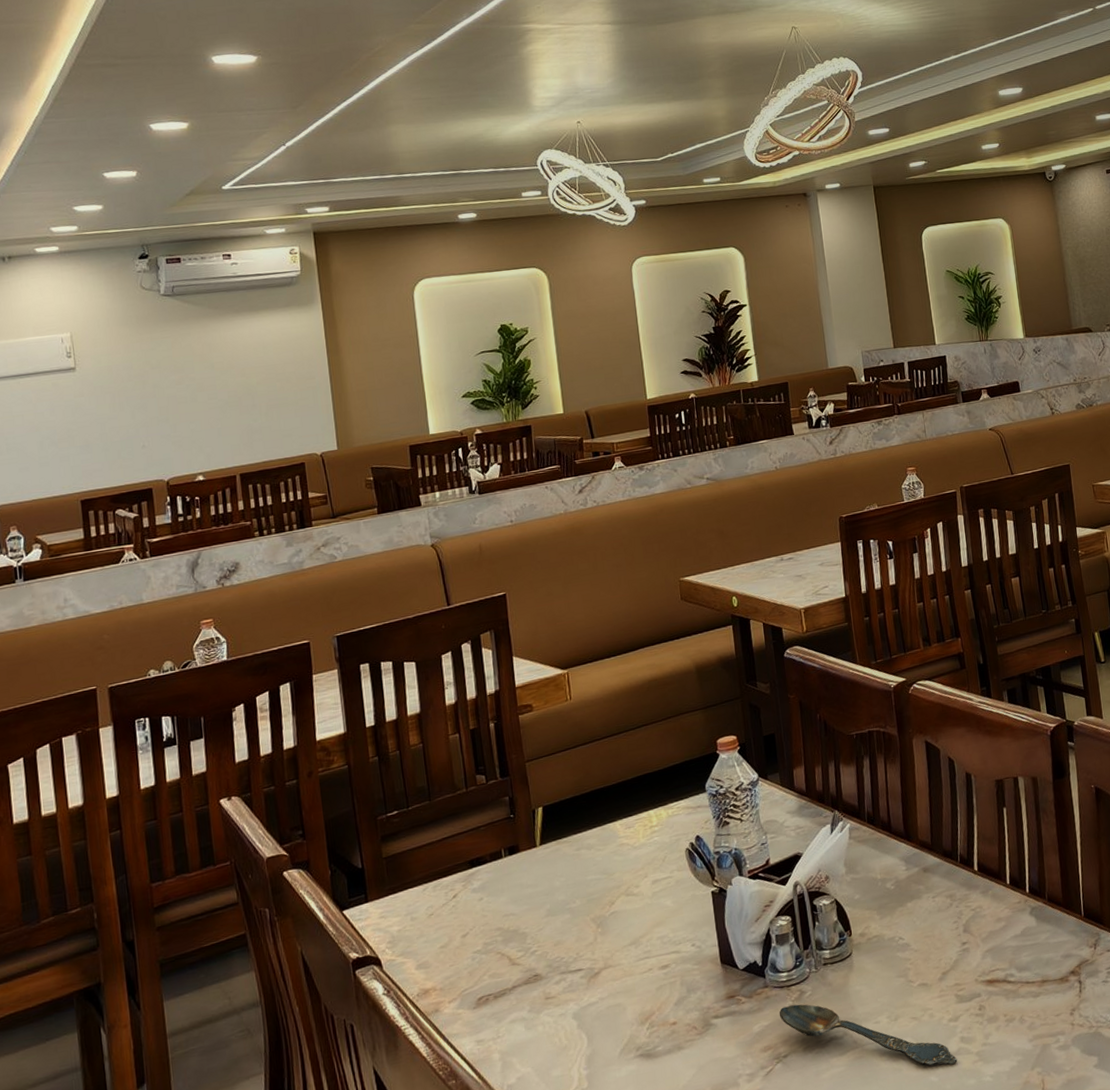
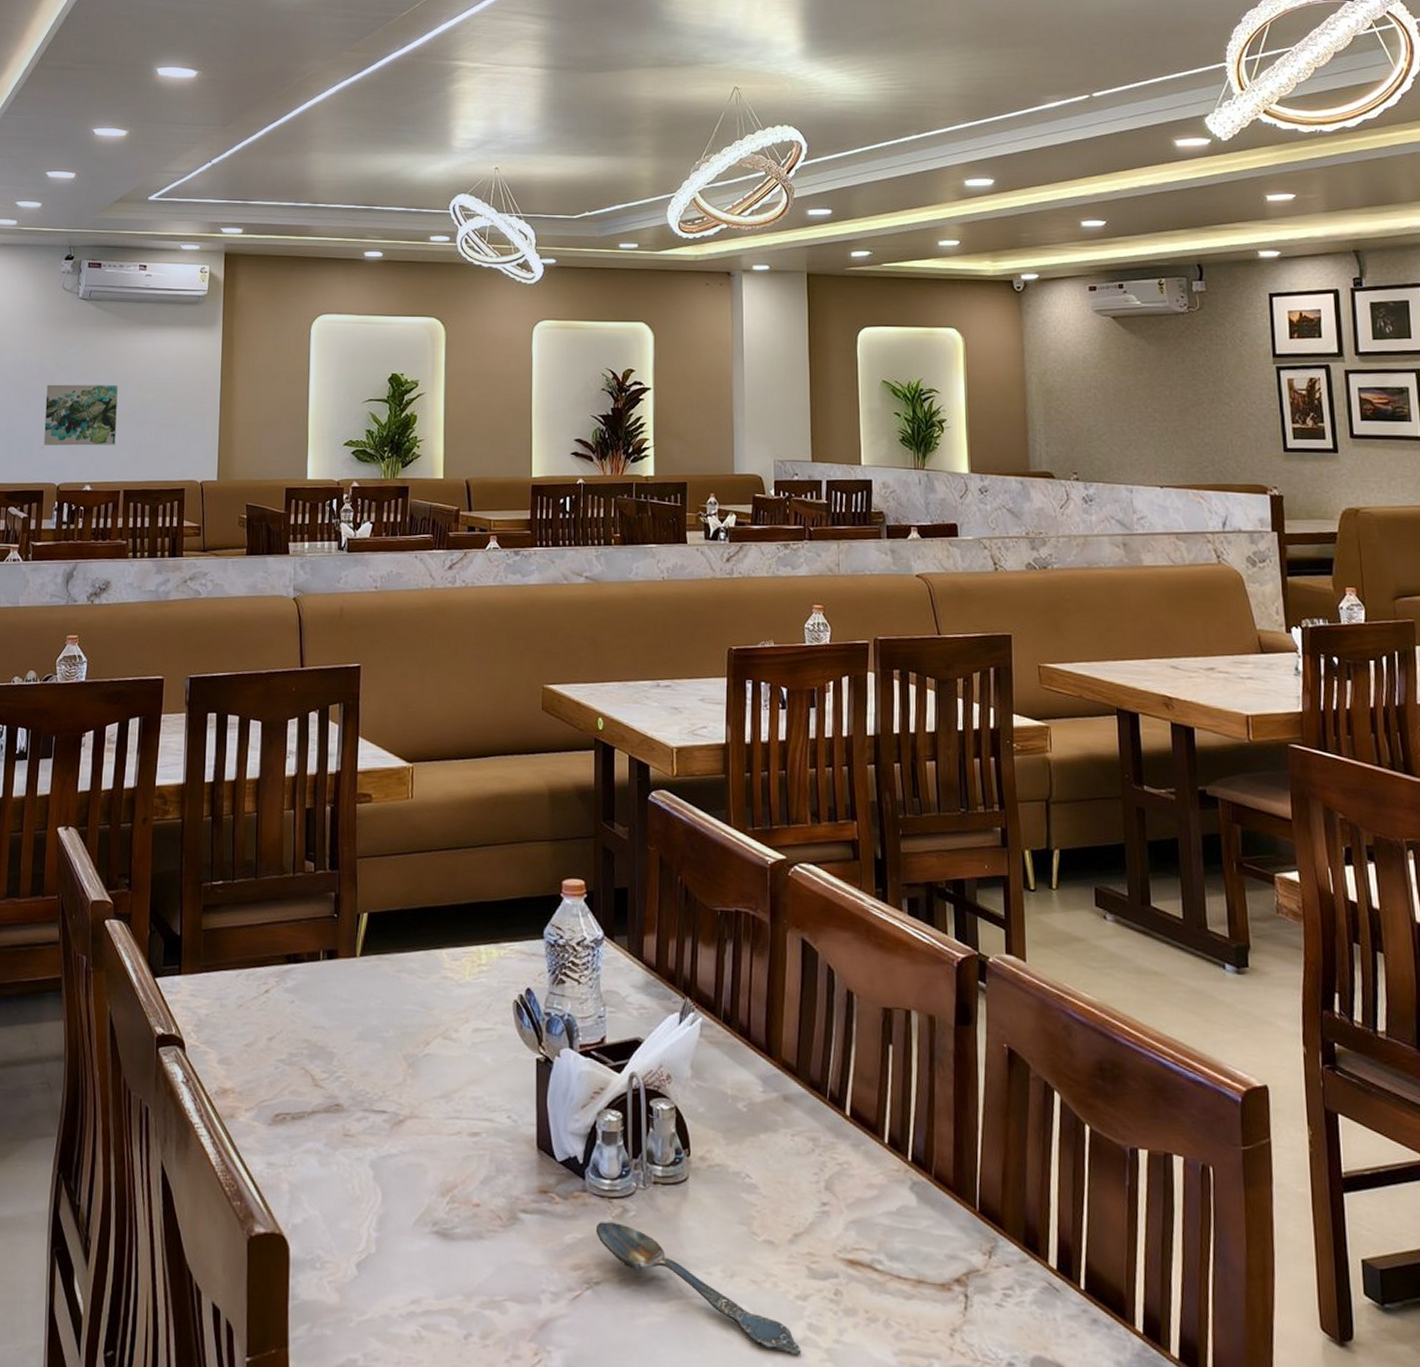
wall art: none [139,375,224,444] -> present [44,384,118,446]

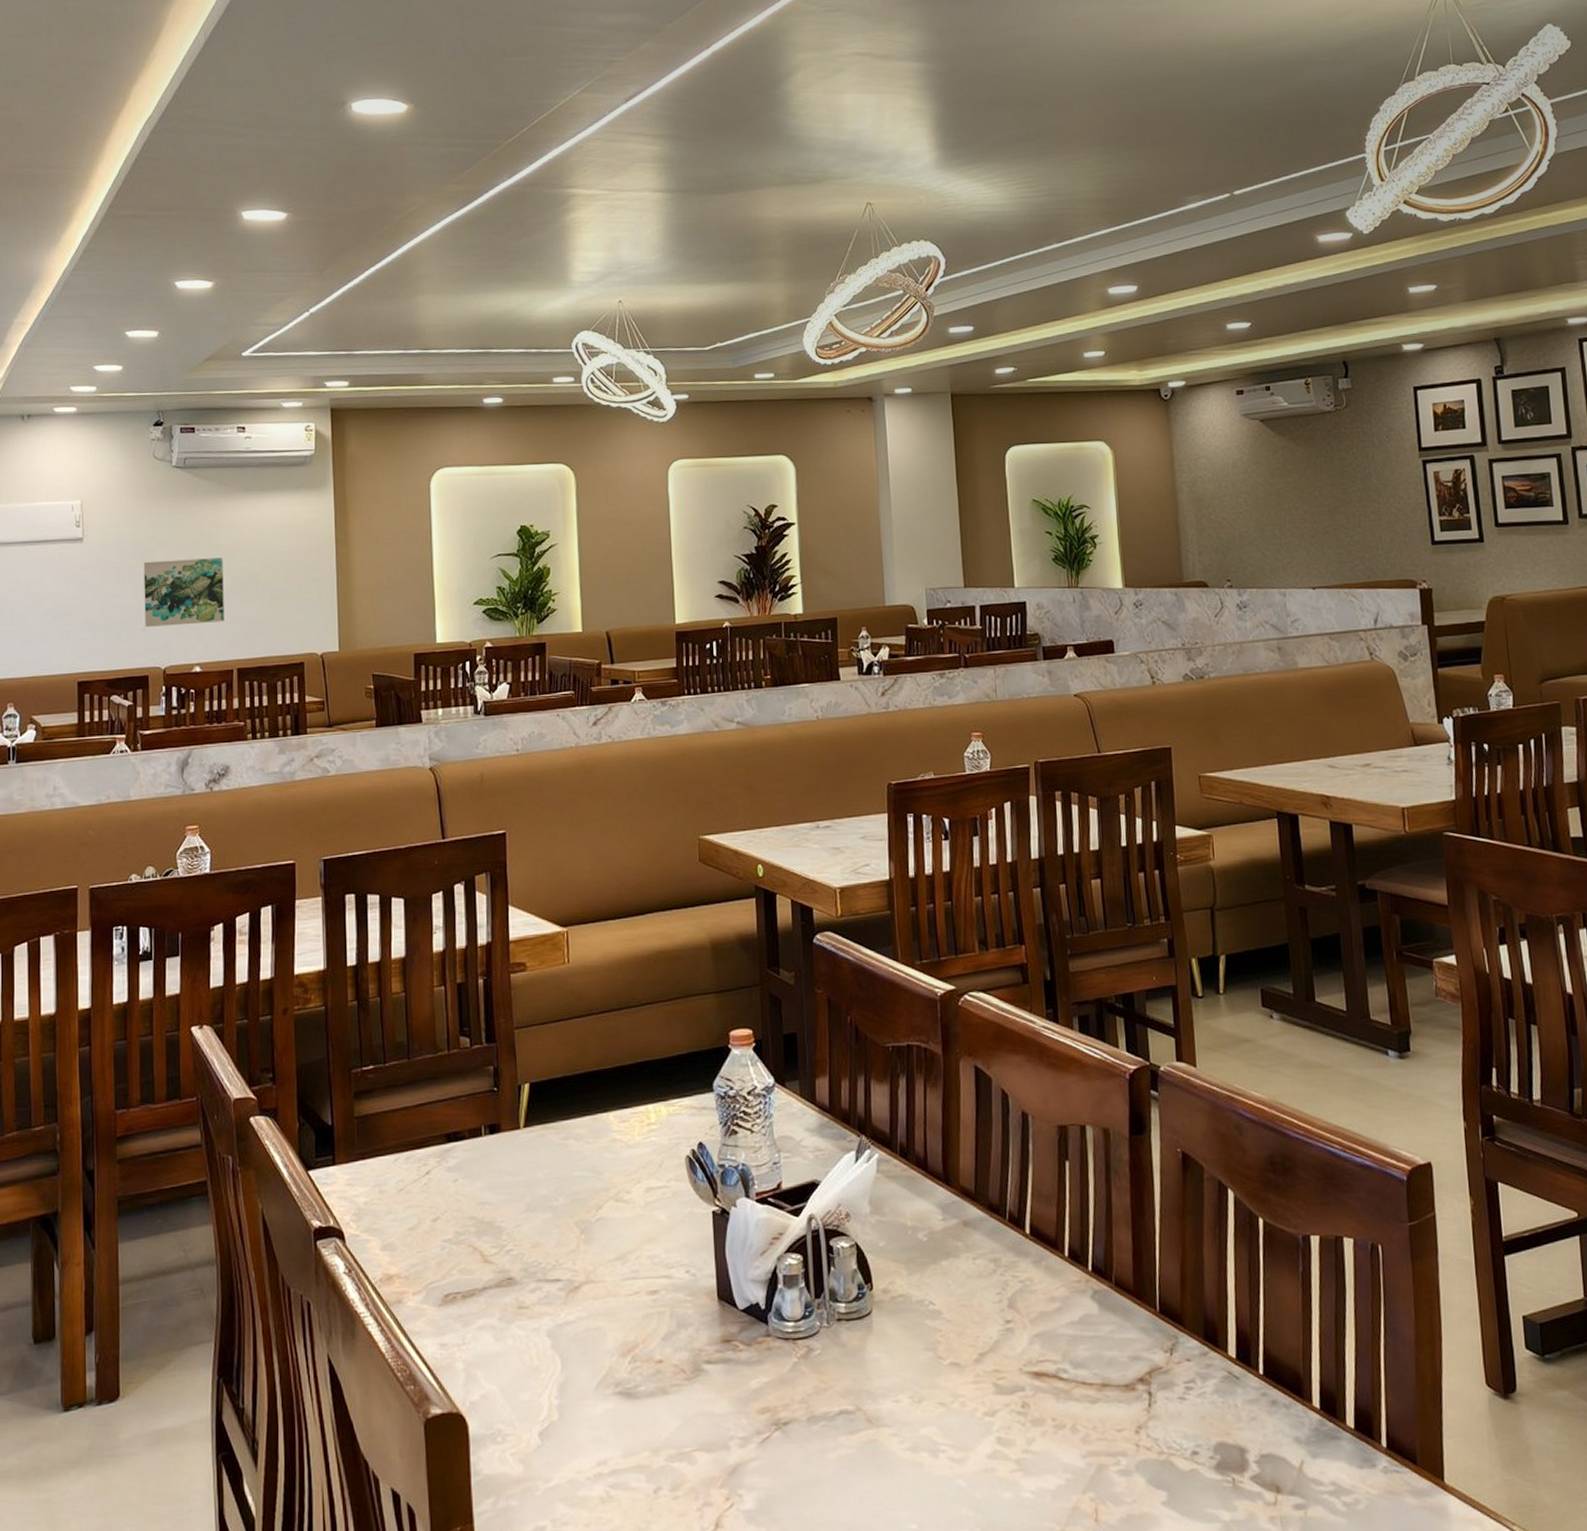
spoon: present [595,1222,801,1355] -> none [781,1363,992,1469]

